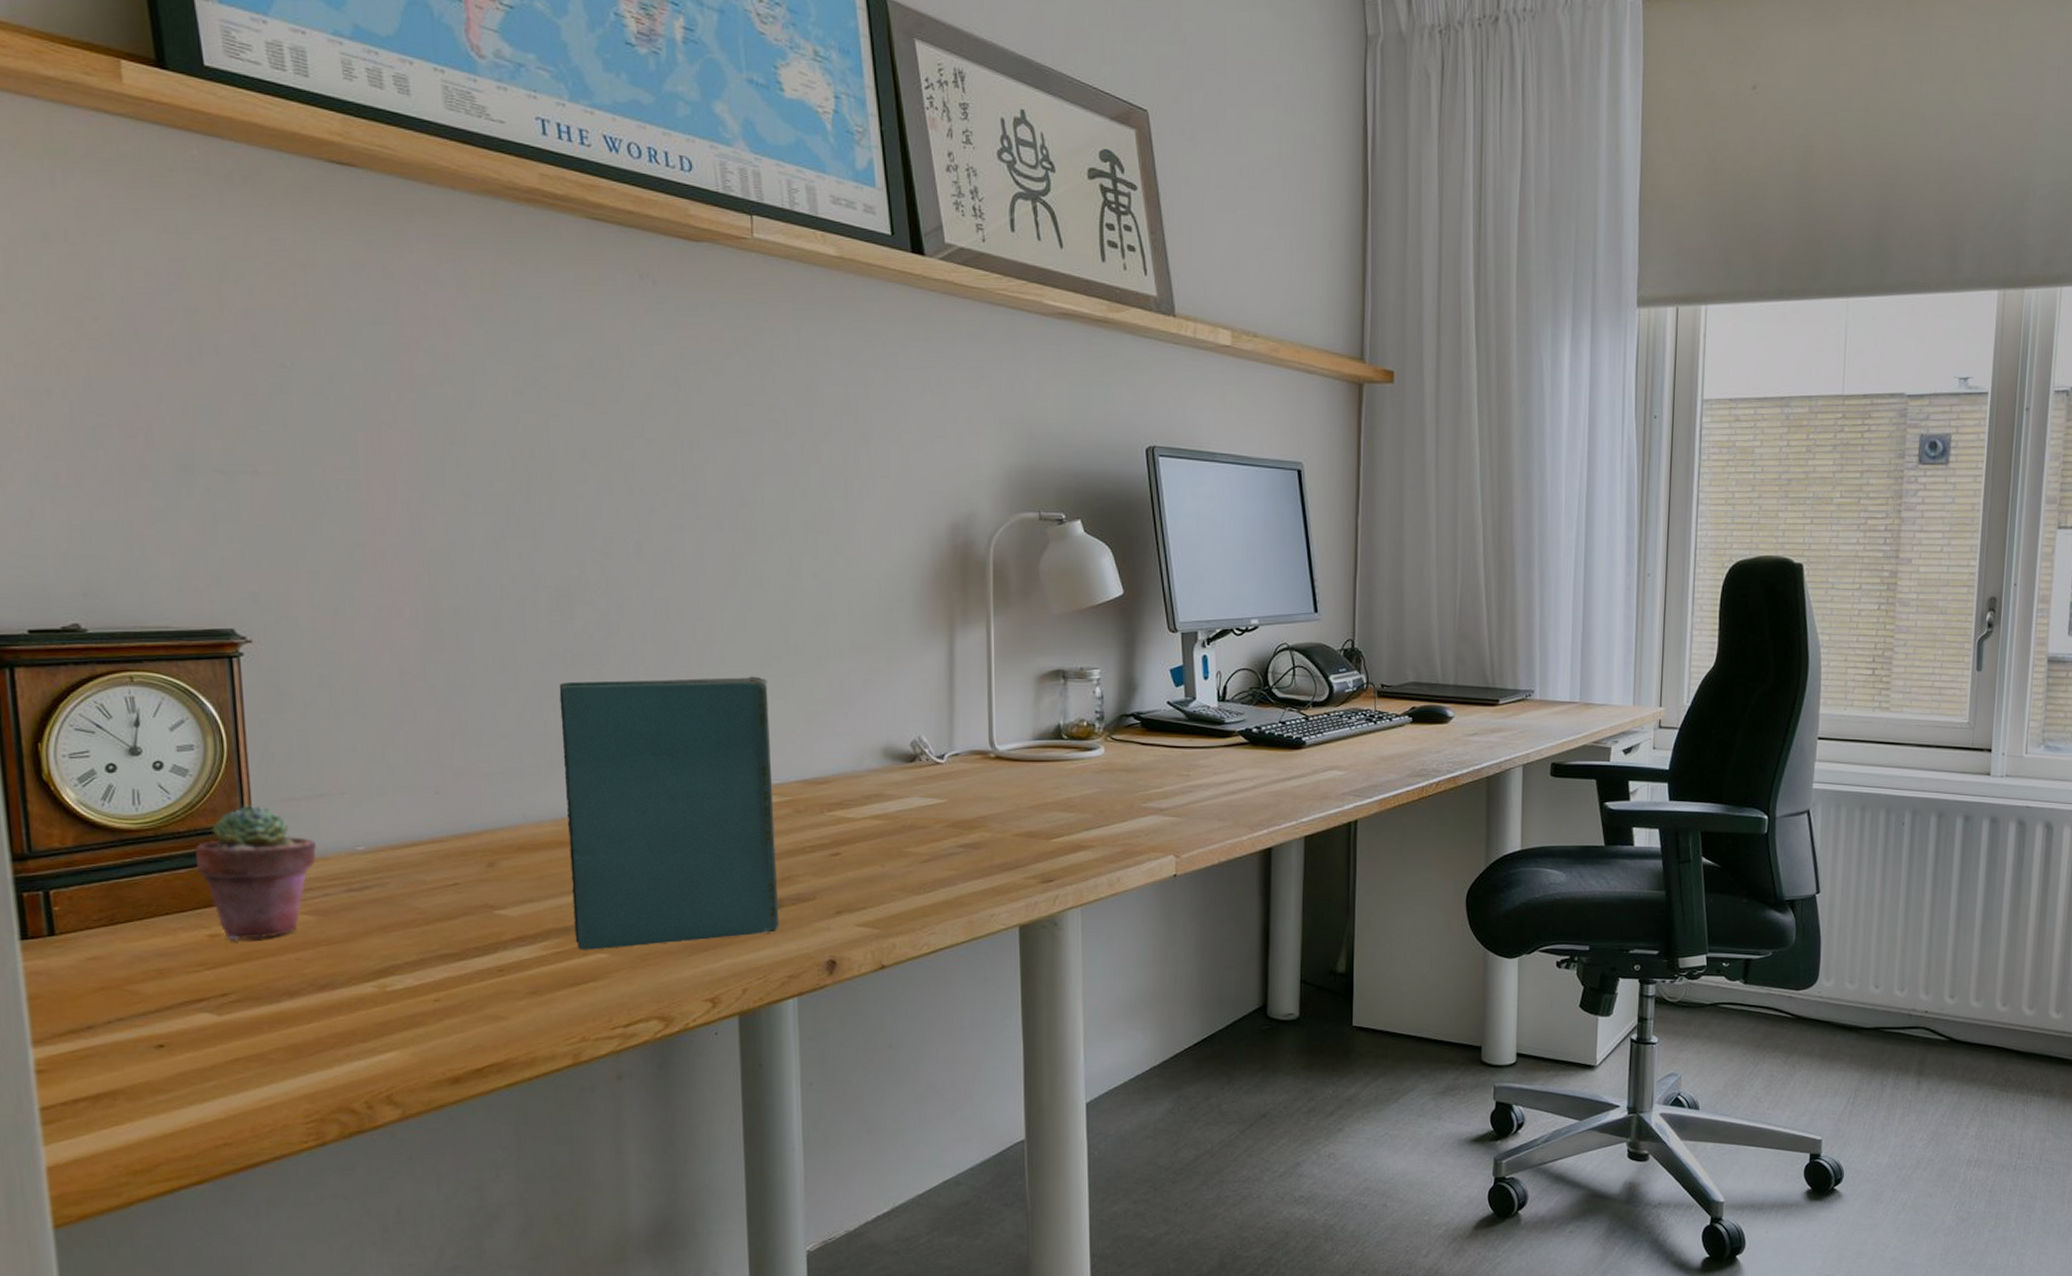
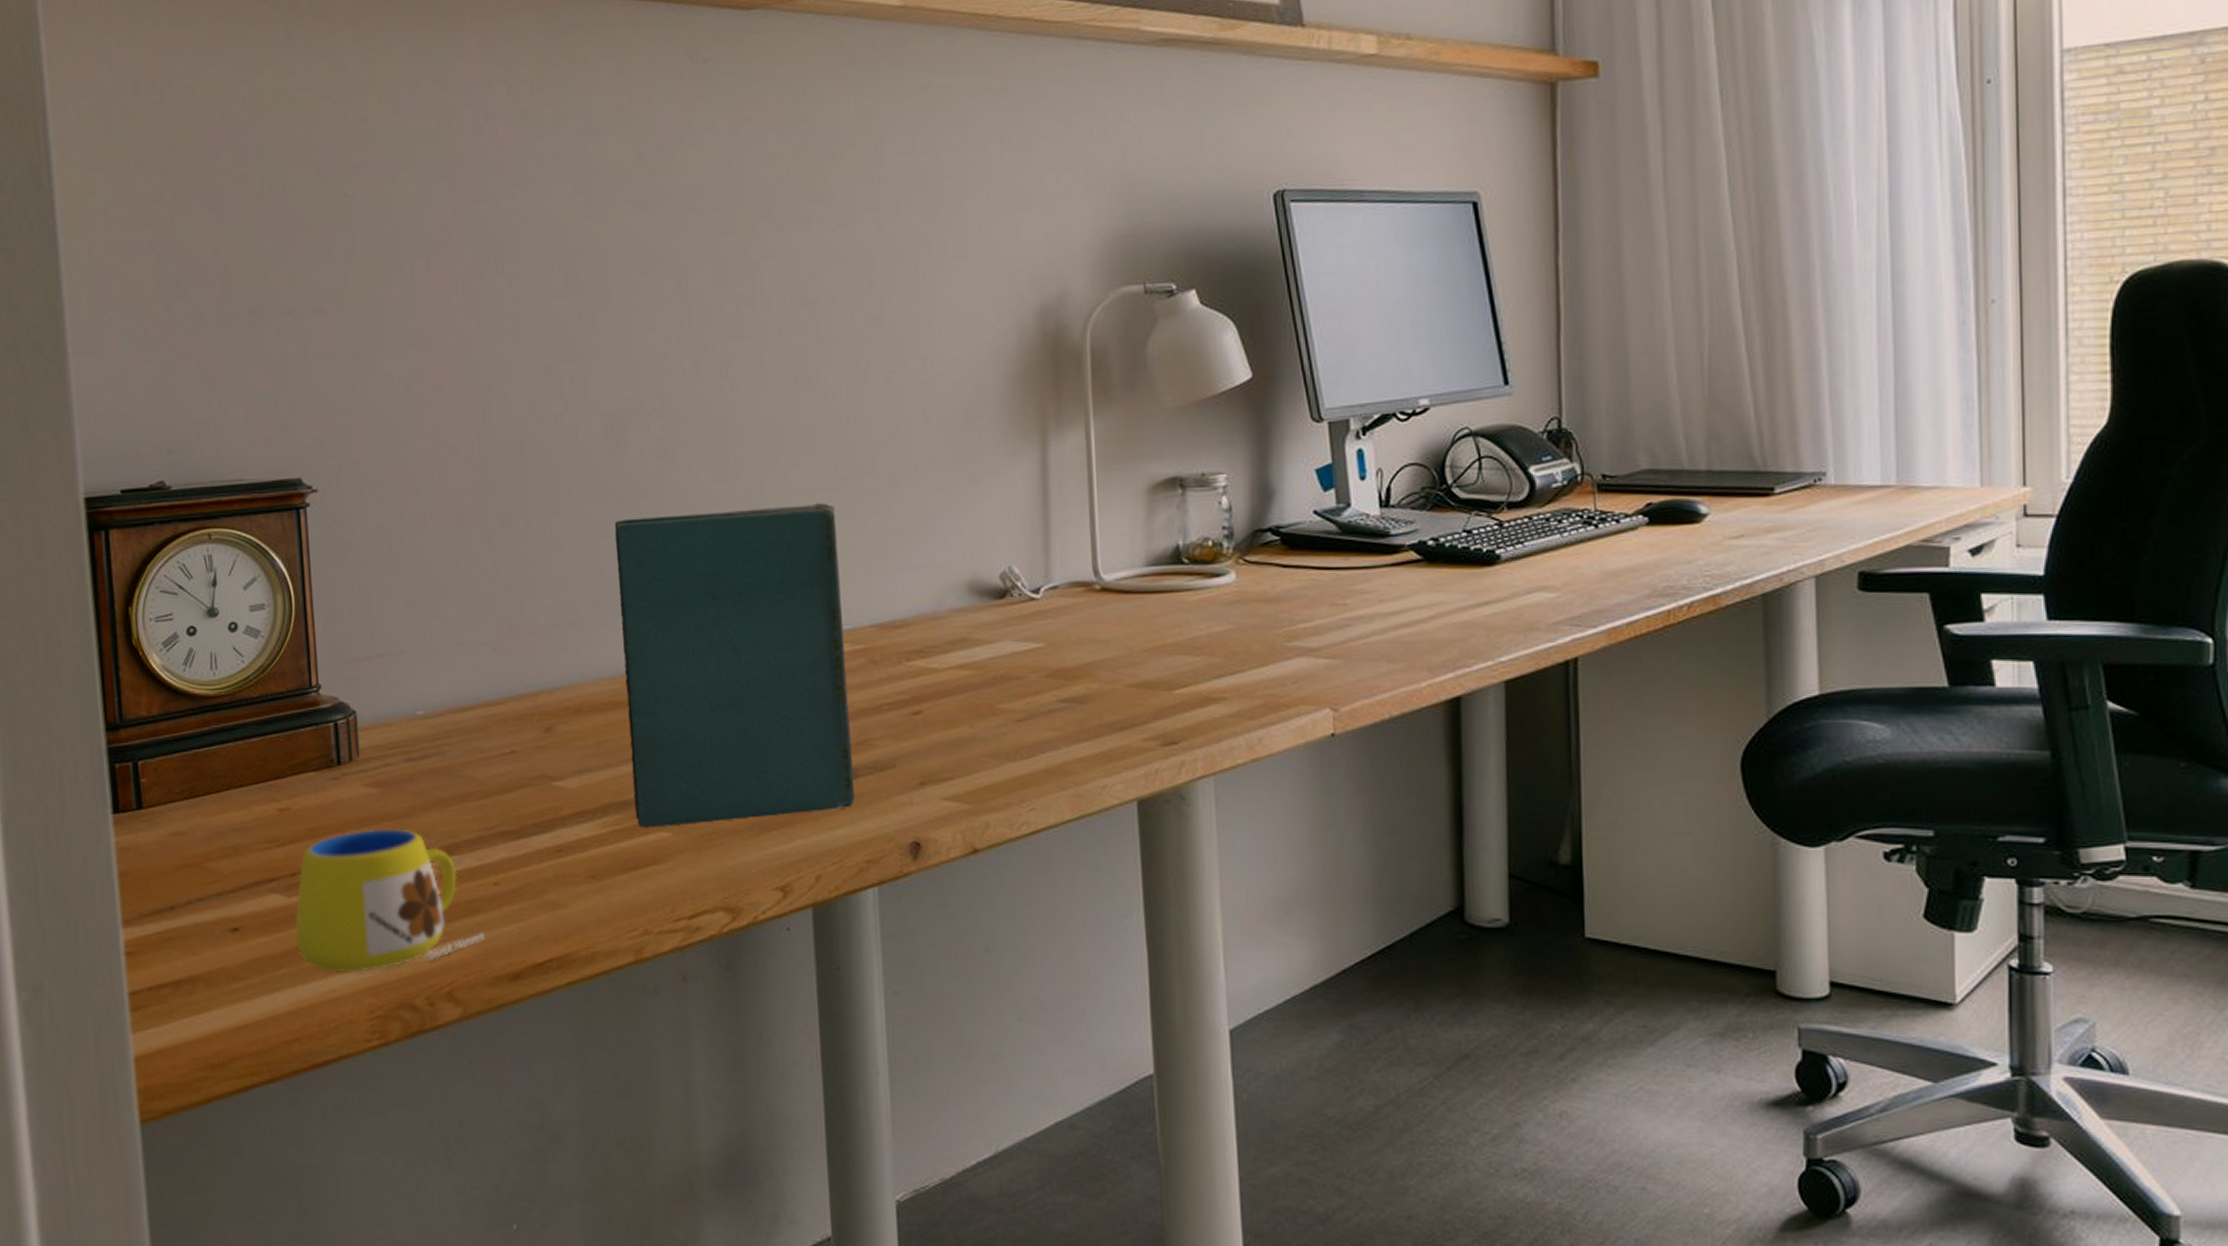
potted succulent: present [195,805,316,939] -> none [266,667,378,814]
mug: none [226,952,425,1082] -> present [295,828,485,972]

